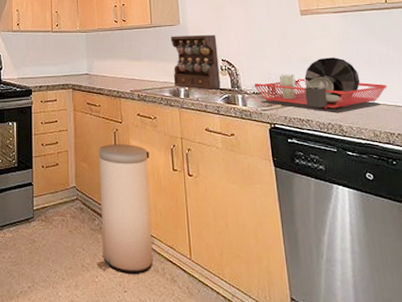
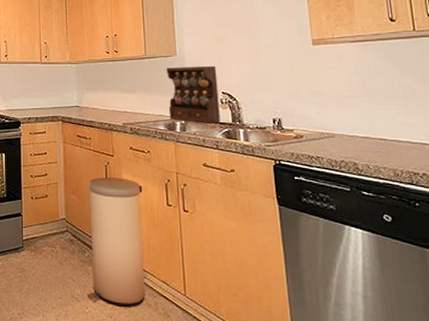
dish rack: present [254,57,387,113] -> none [257,90,412,151]

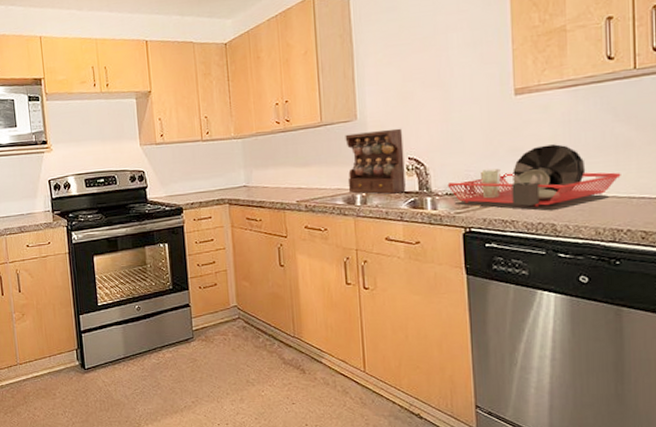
pedal bin: present [87,177,146,307] -> none [261,259,324,387]
dish rack: none [257,90,412,151] -> present [447,144,621,211]

